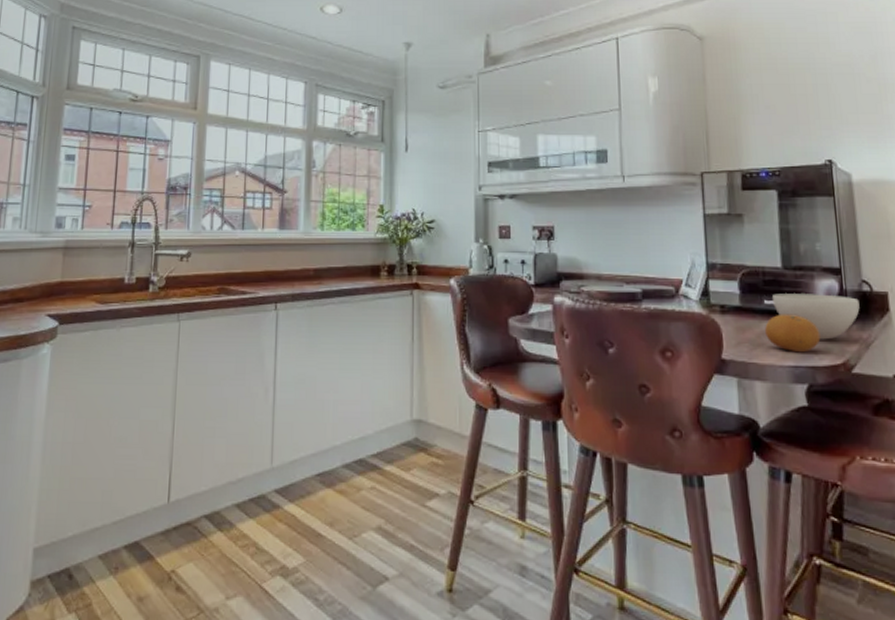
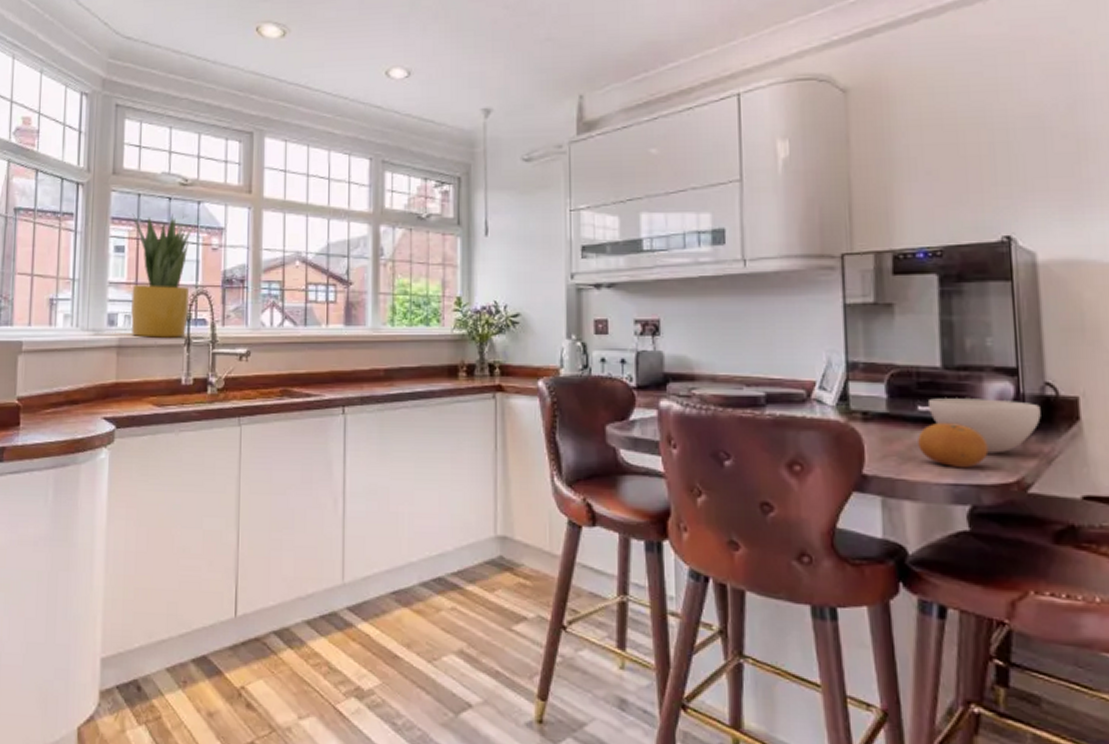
planter: none [78,125,144,240] -> present [131,213,196,338]

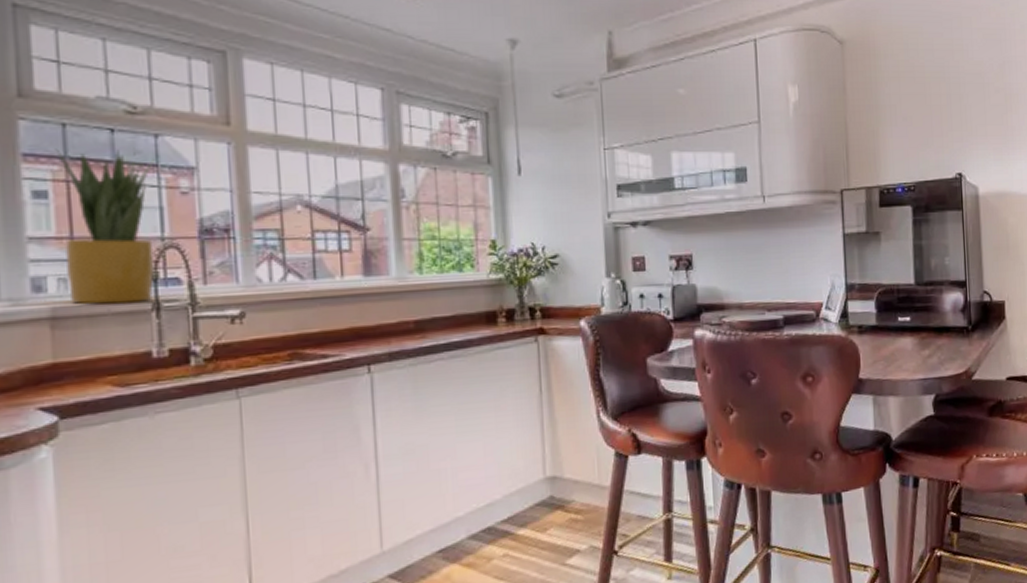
fruit: present [918,422,989,467] -> none [898,329,947,365]
bowl: present [929,398,1041,454] -> none [906,307,981,352]

